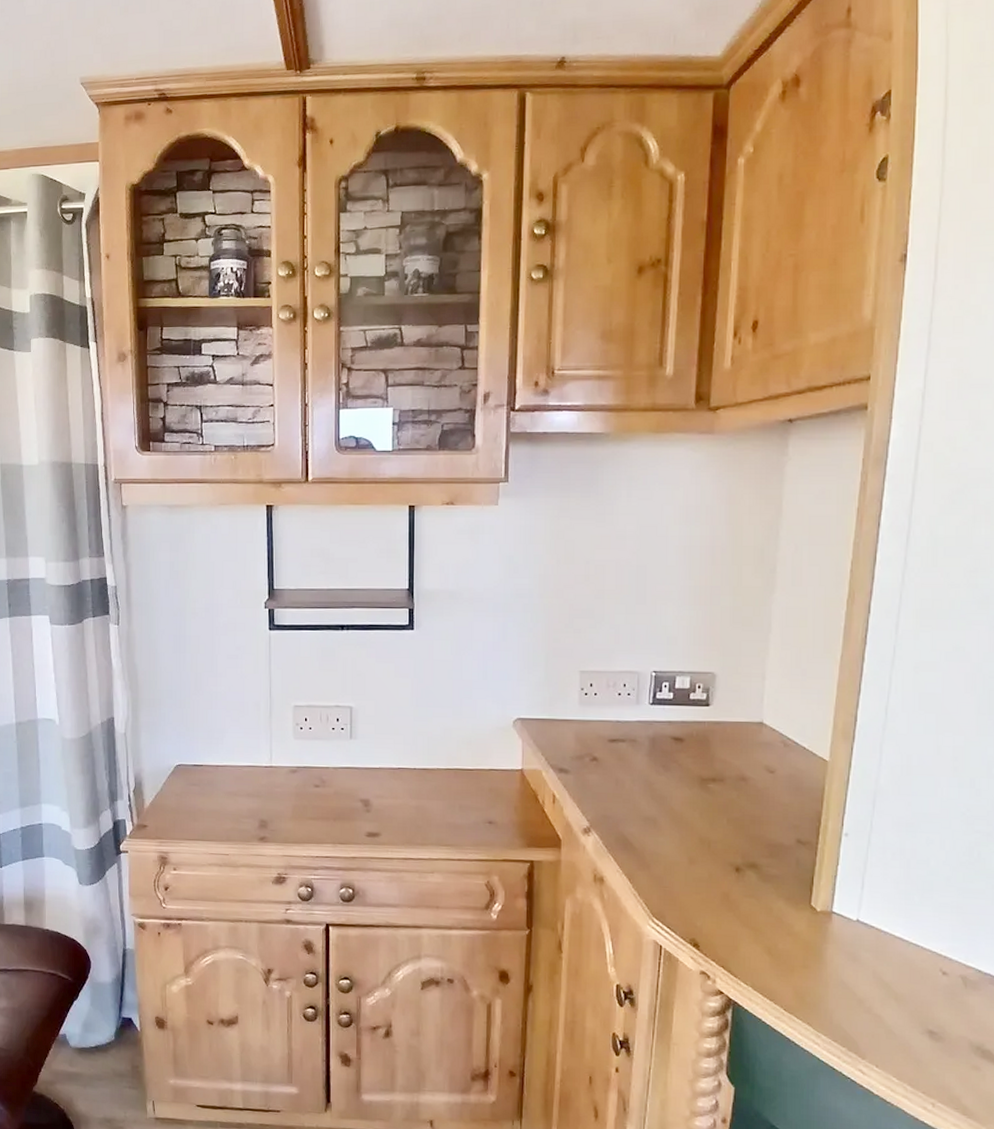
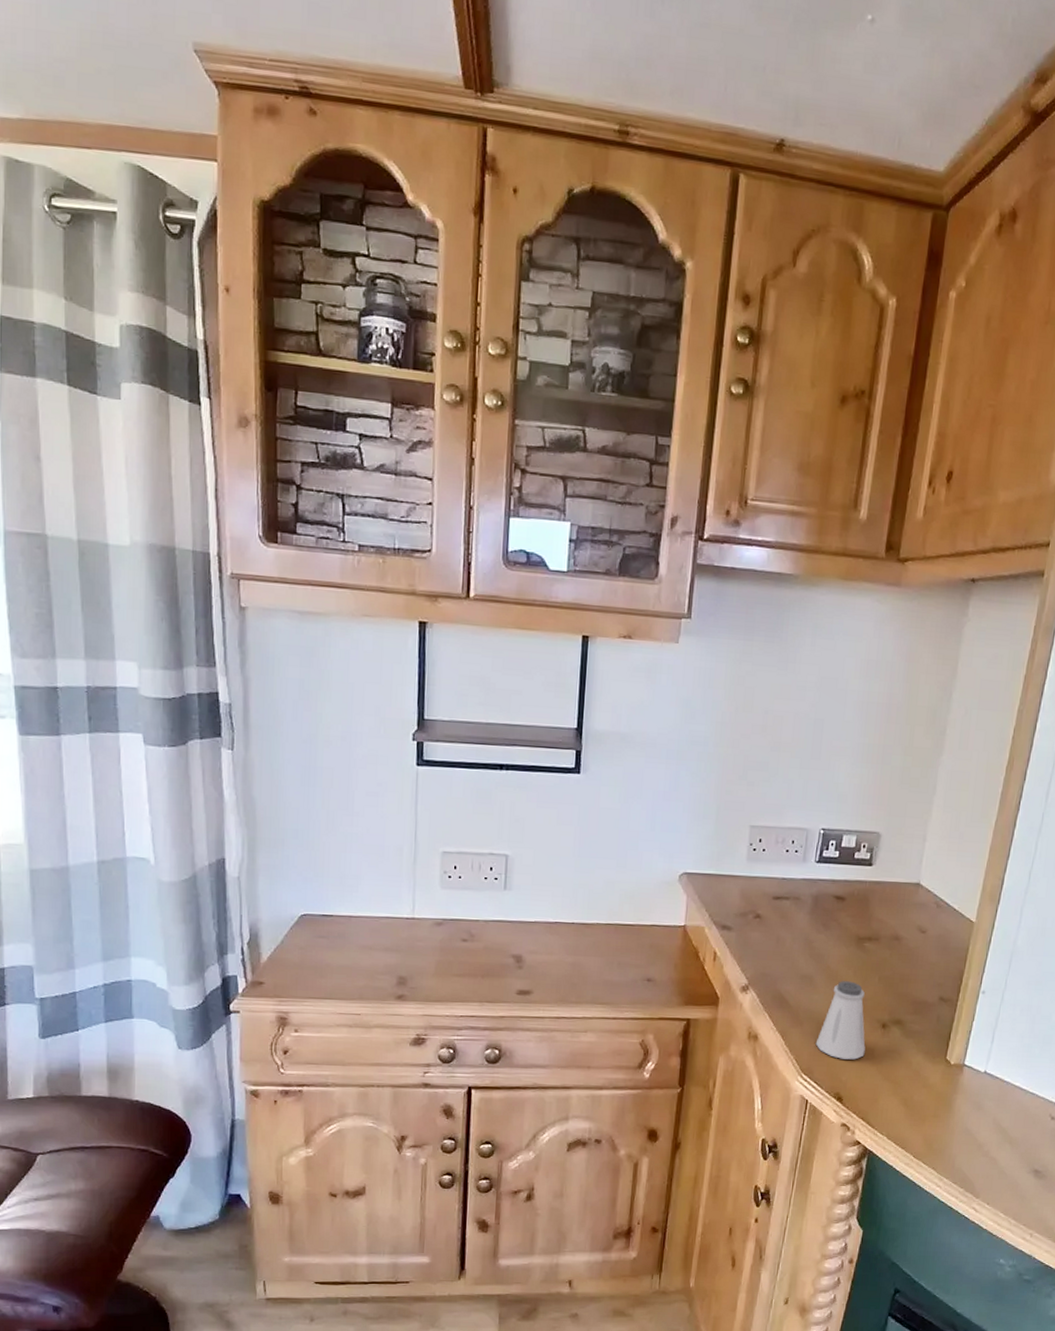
saltshaker: none [665,823,719,905] -> present [815,981,866,1060]

